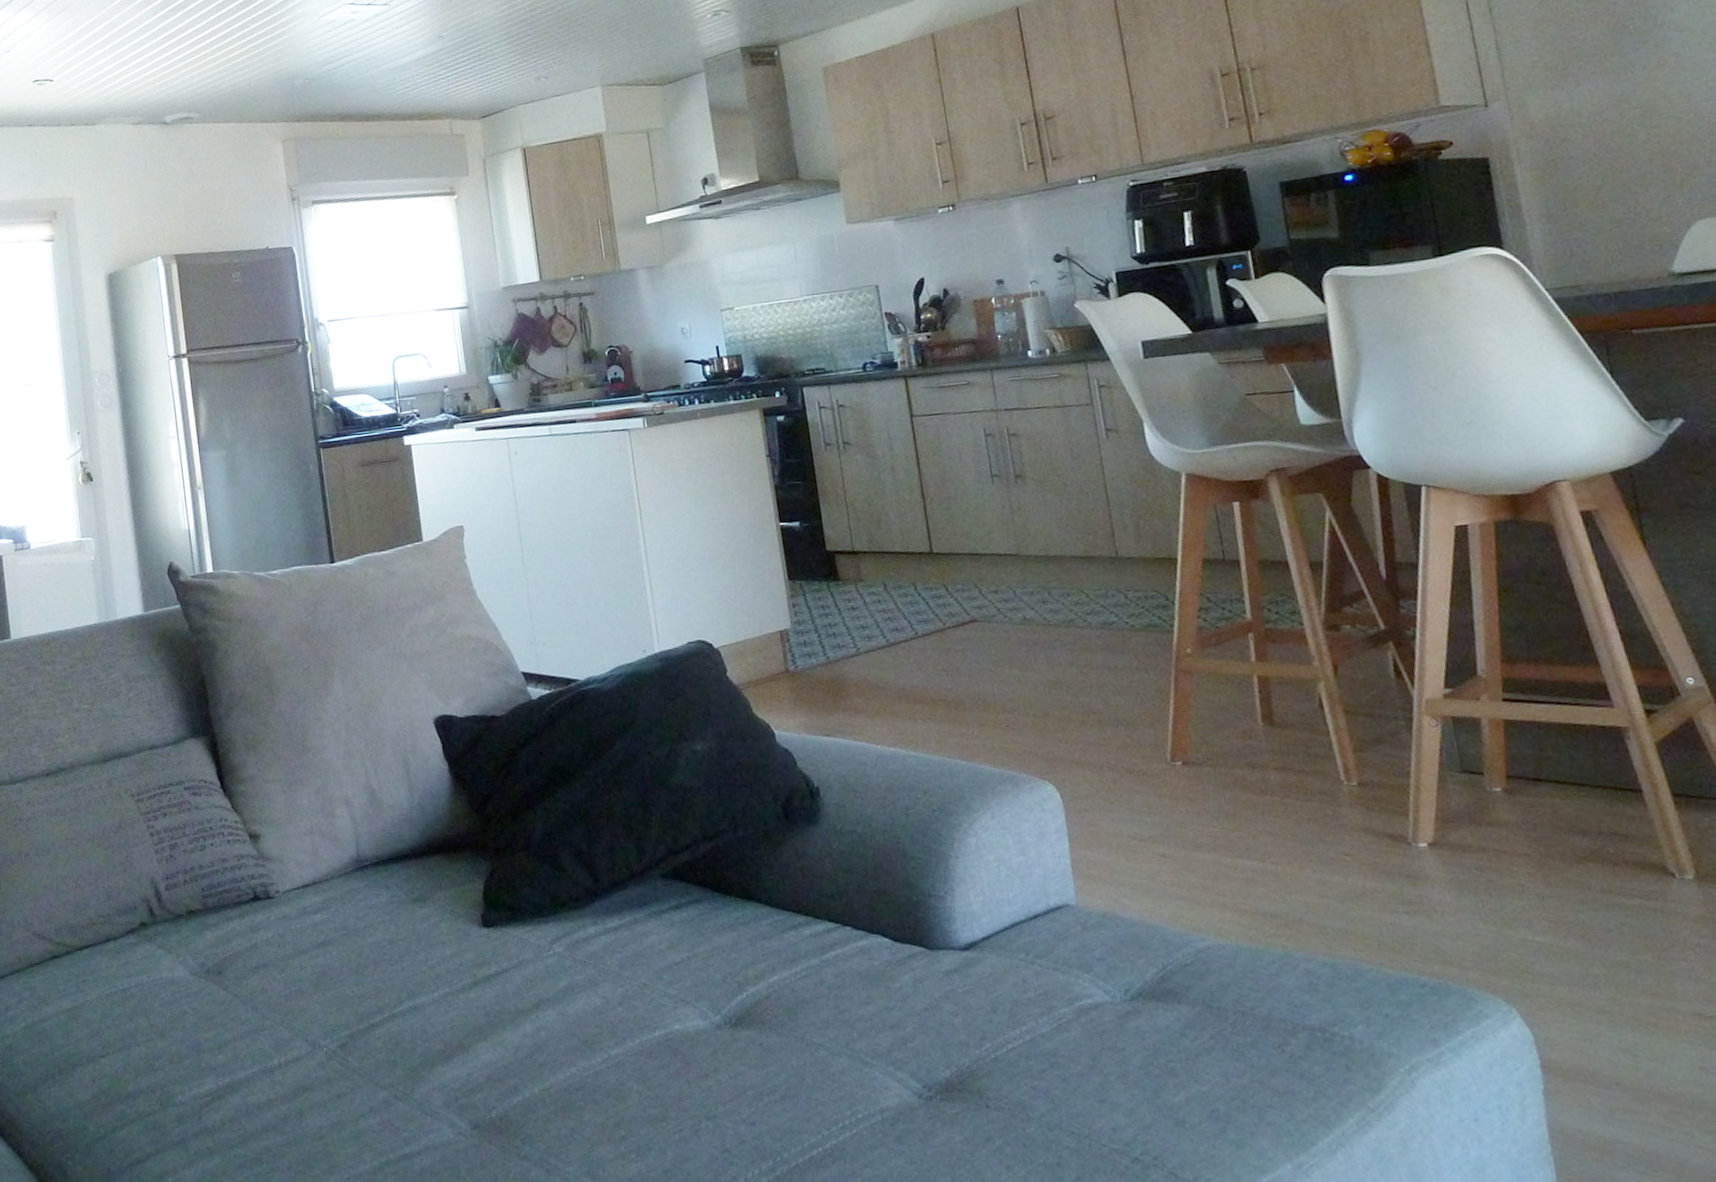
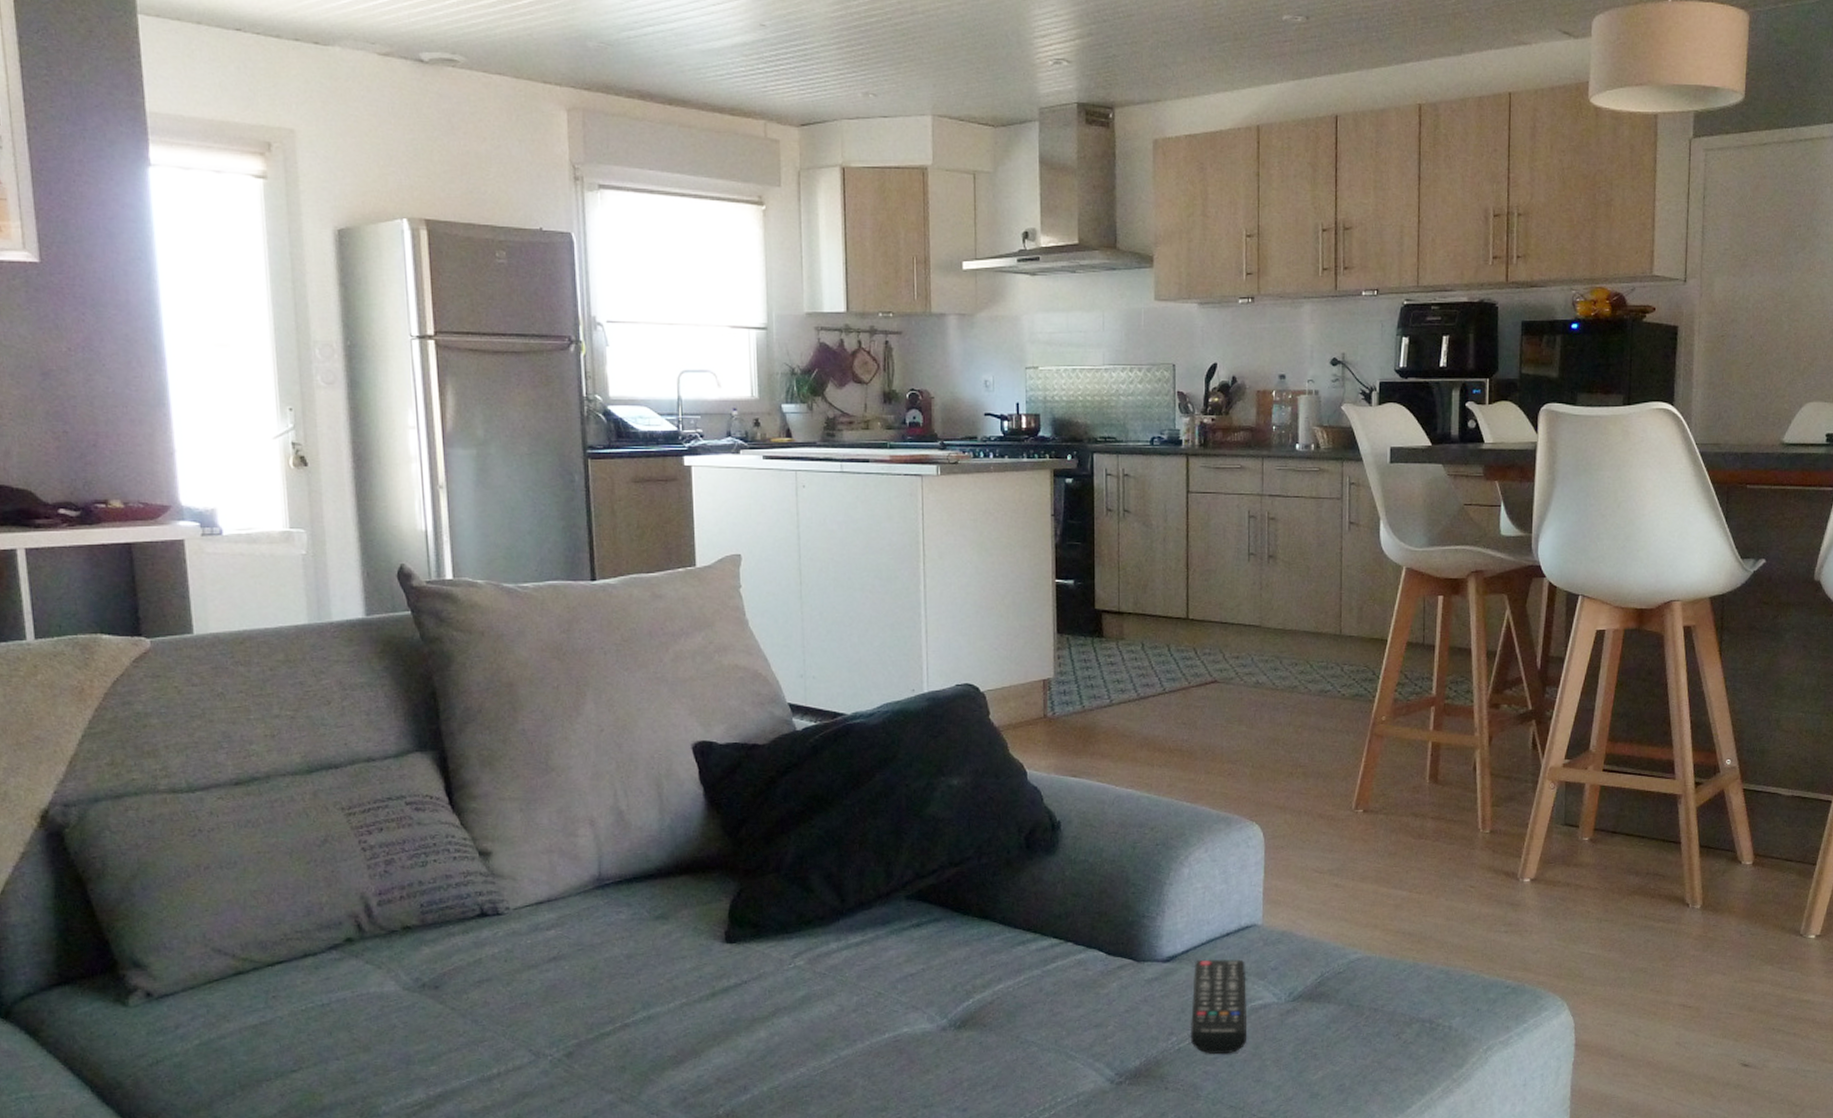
remote control: none [999,947,1080,1066] -> present [1190,959,1246,1055]

